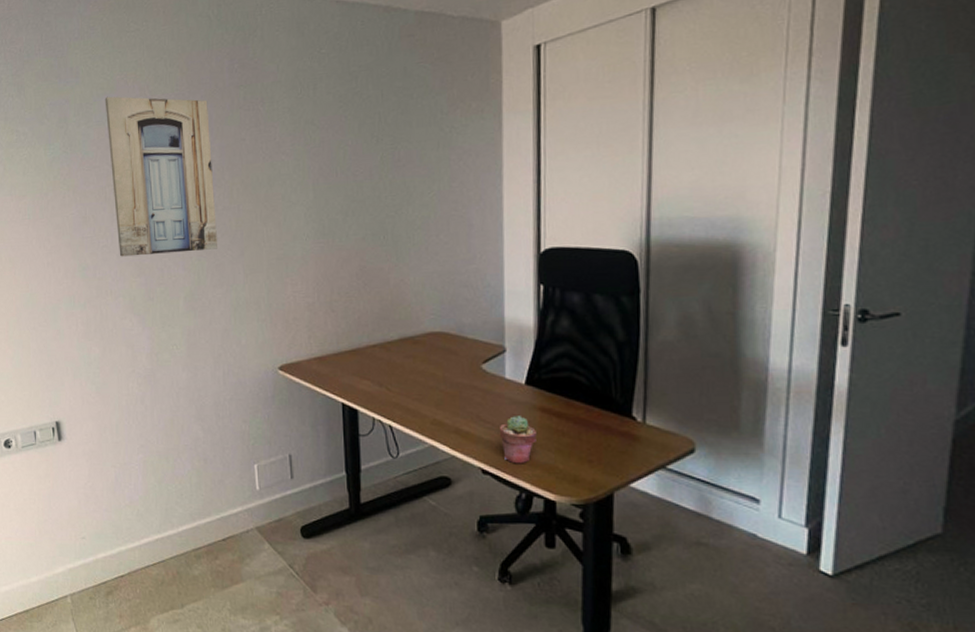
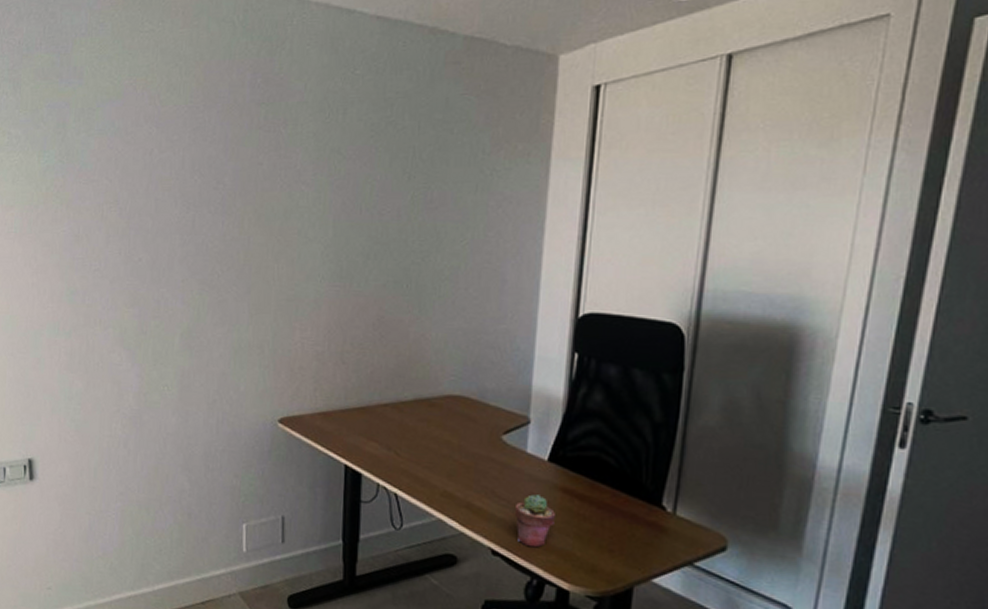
wall art: present [104,96,219,257] -> none [109,103,224,284]

